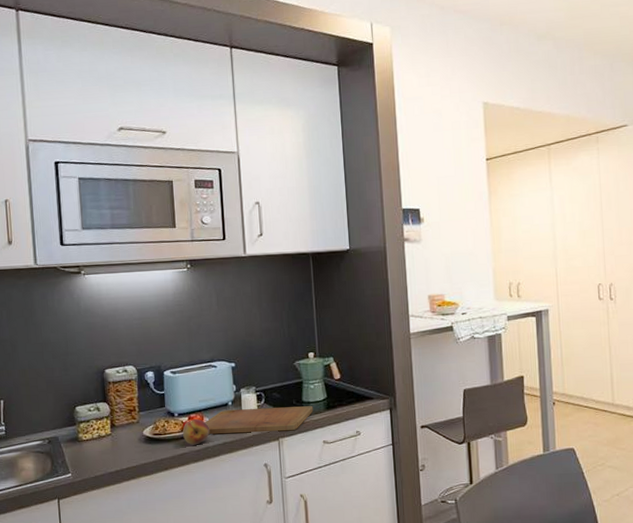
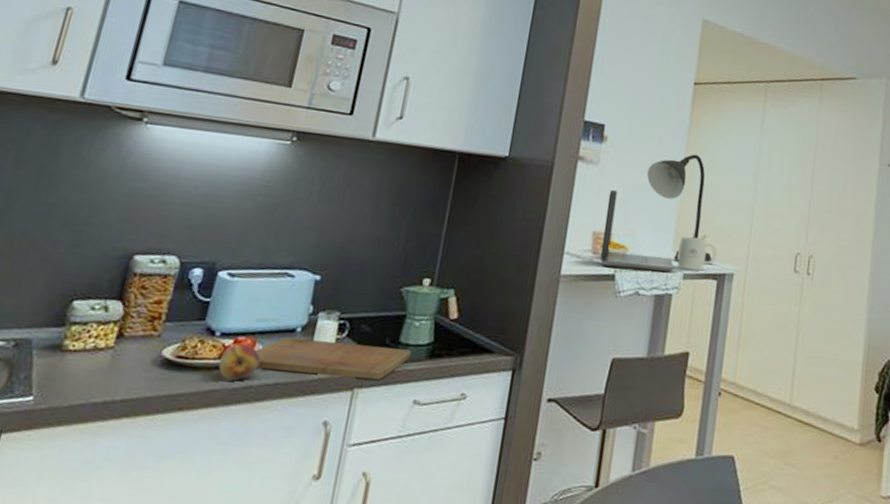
laptop computer: none [434,259,498,322] -> present [599,189,674,273]
desk lamp: none [462,218,528,307] -> present [647,154,712,262]
mug: none [499,286,531,313] -> present [677,236,717,271]

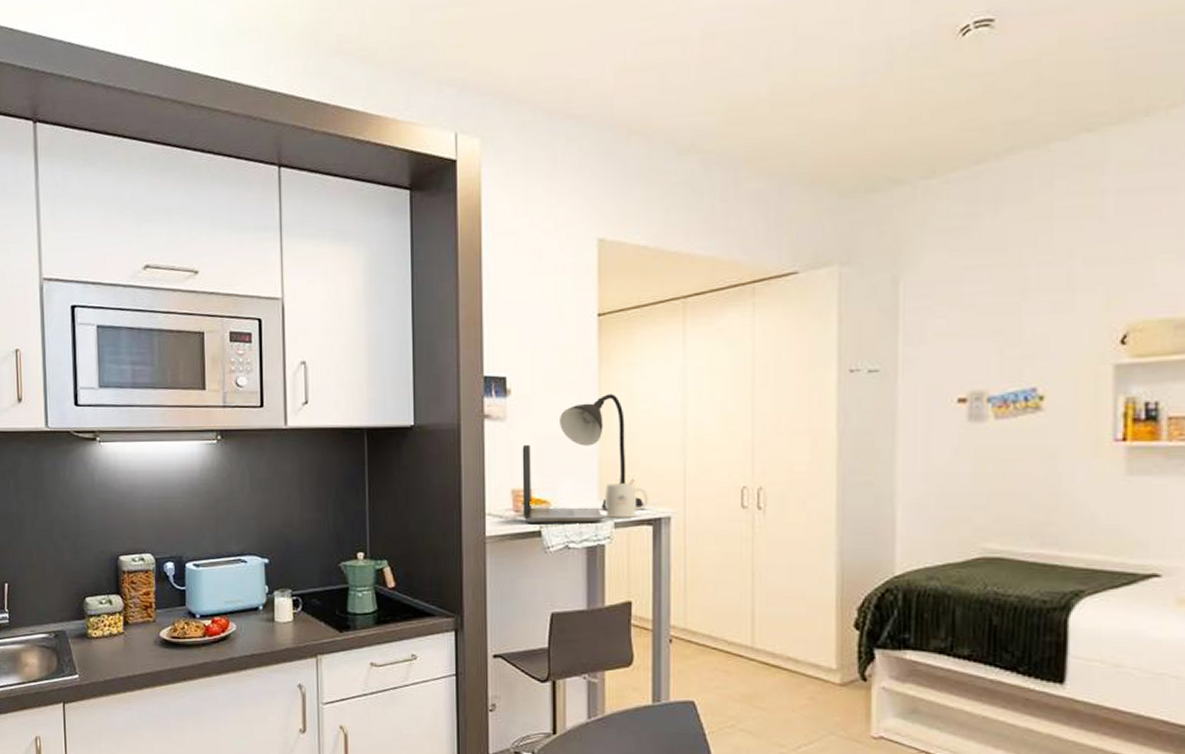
fruit: present [218,344,260,381] -> none [205,623,236,655]
cutting board: present [255,337,412,381] -> none [230,615,360,647]

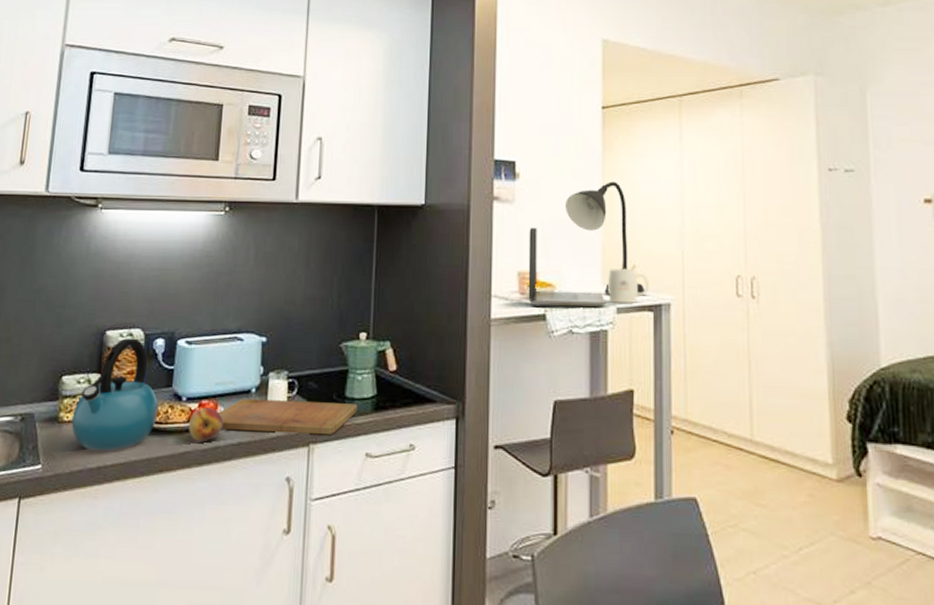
kettle: none [99,562,176,663] -> present [71,338,159,451]
fruit: none [205,623,236,655] -> present [189,407,223,443]
cutting board: none [230,615,360,647] -> present [218,399,358,436]

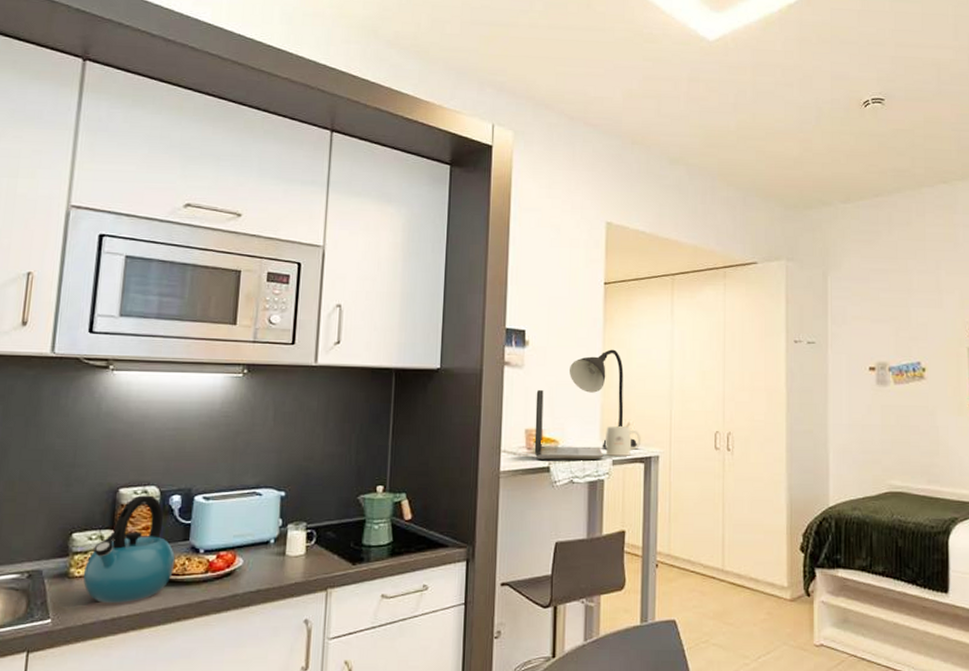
fruit: present [189,407,223,443] -> none [206,558,242,591]
cutting board: present [218,399,358,436] -> none [236,549,374,580]

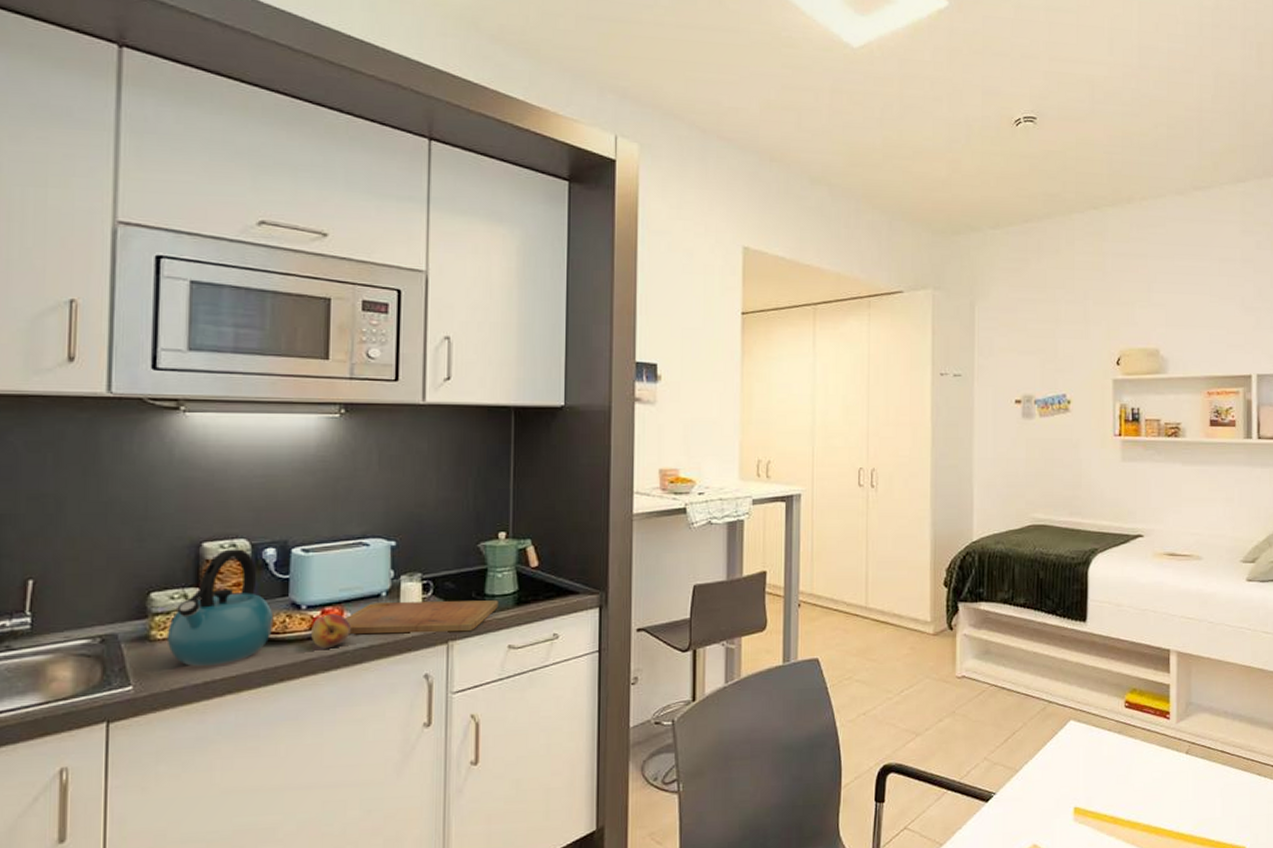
fruit: none [206,558,242,591] -> present [311,614,351,649]
cutting board: none [236,549,374,580] -> present [345,600,499,635]
laptop computer: present [534,389,603,461] -> none [669,427,742,502]
desk lamp: present [569,349,637,449] -> none [706,384,778,488]
mug: present [605,426,641,456] -> none [745,465,782,495]

